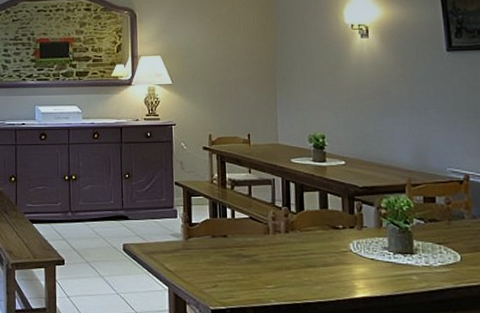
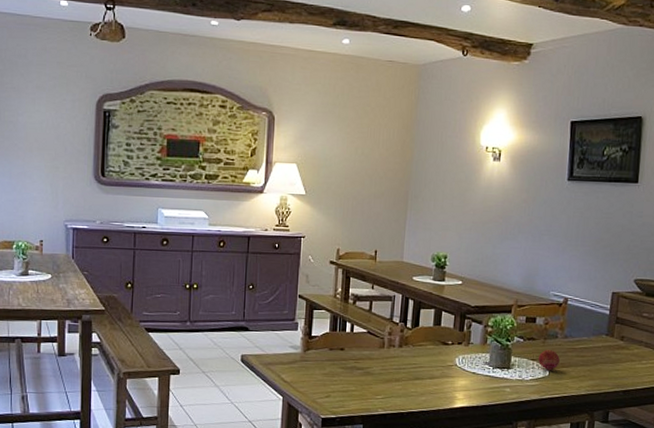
fruit: none [444,231,471,256] -> present [537,349,560,371]

